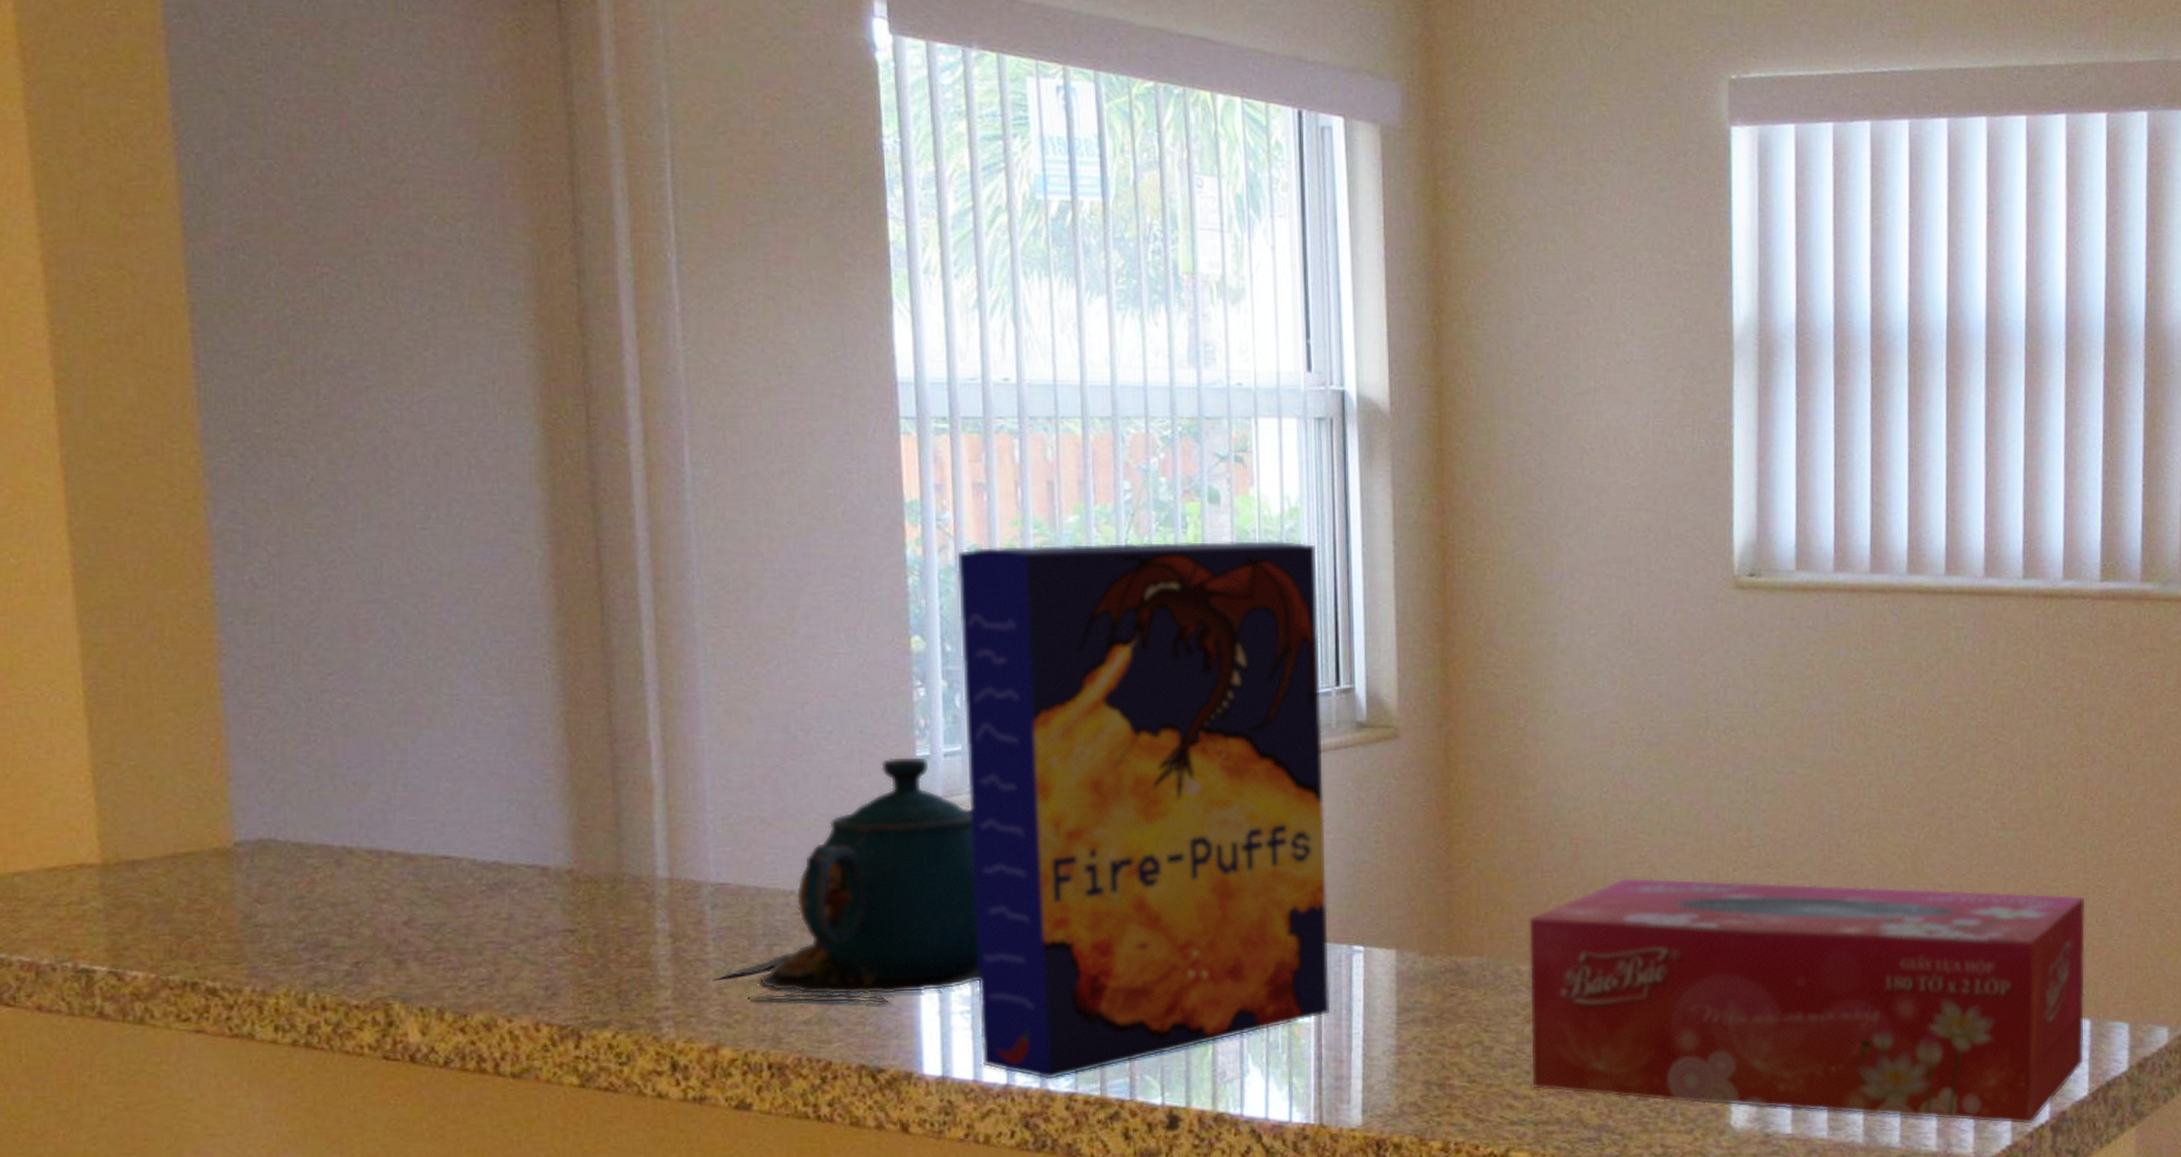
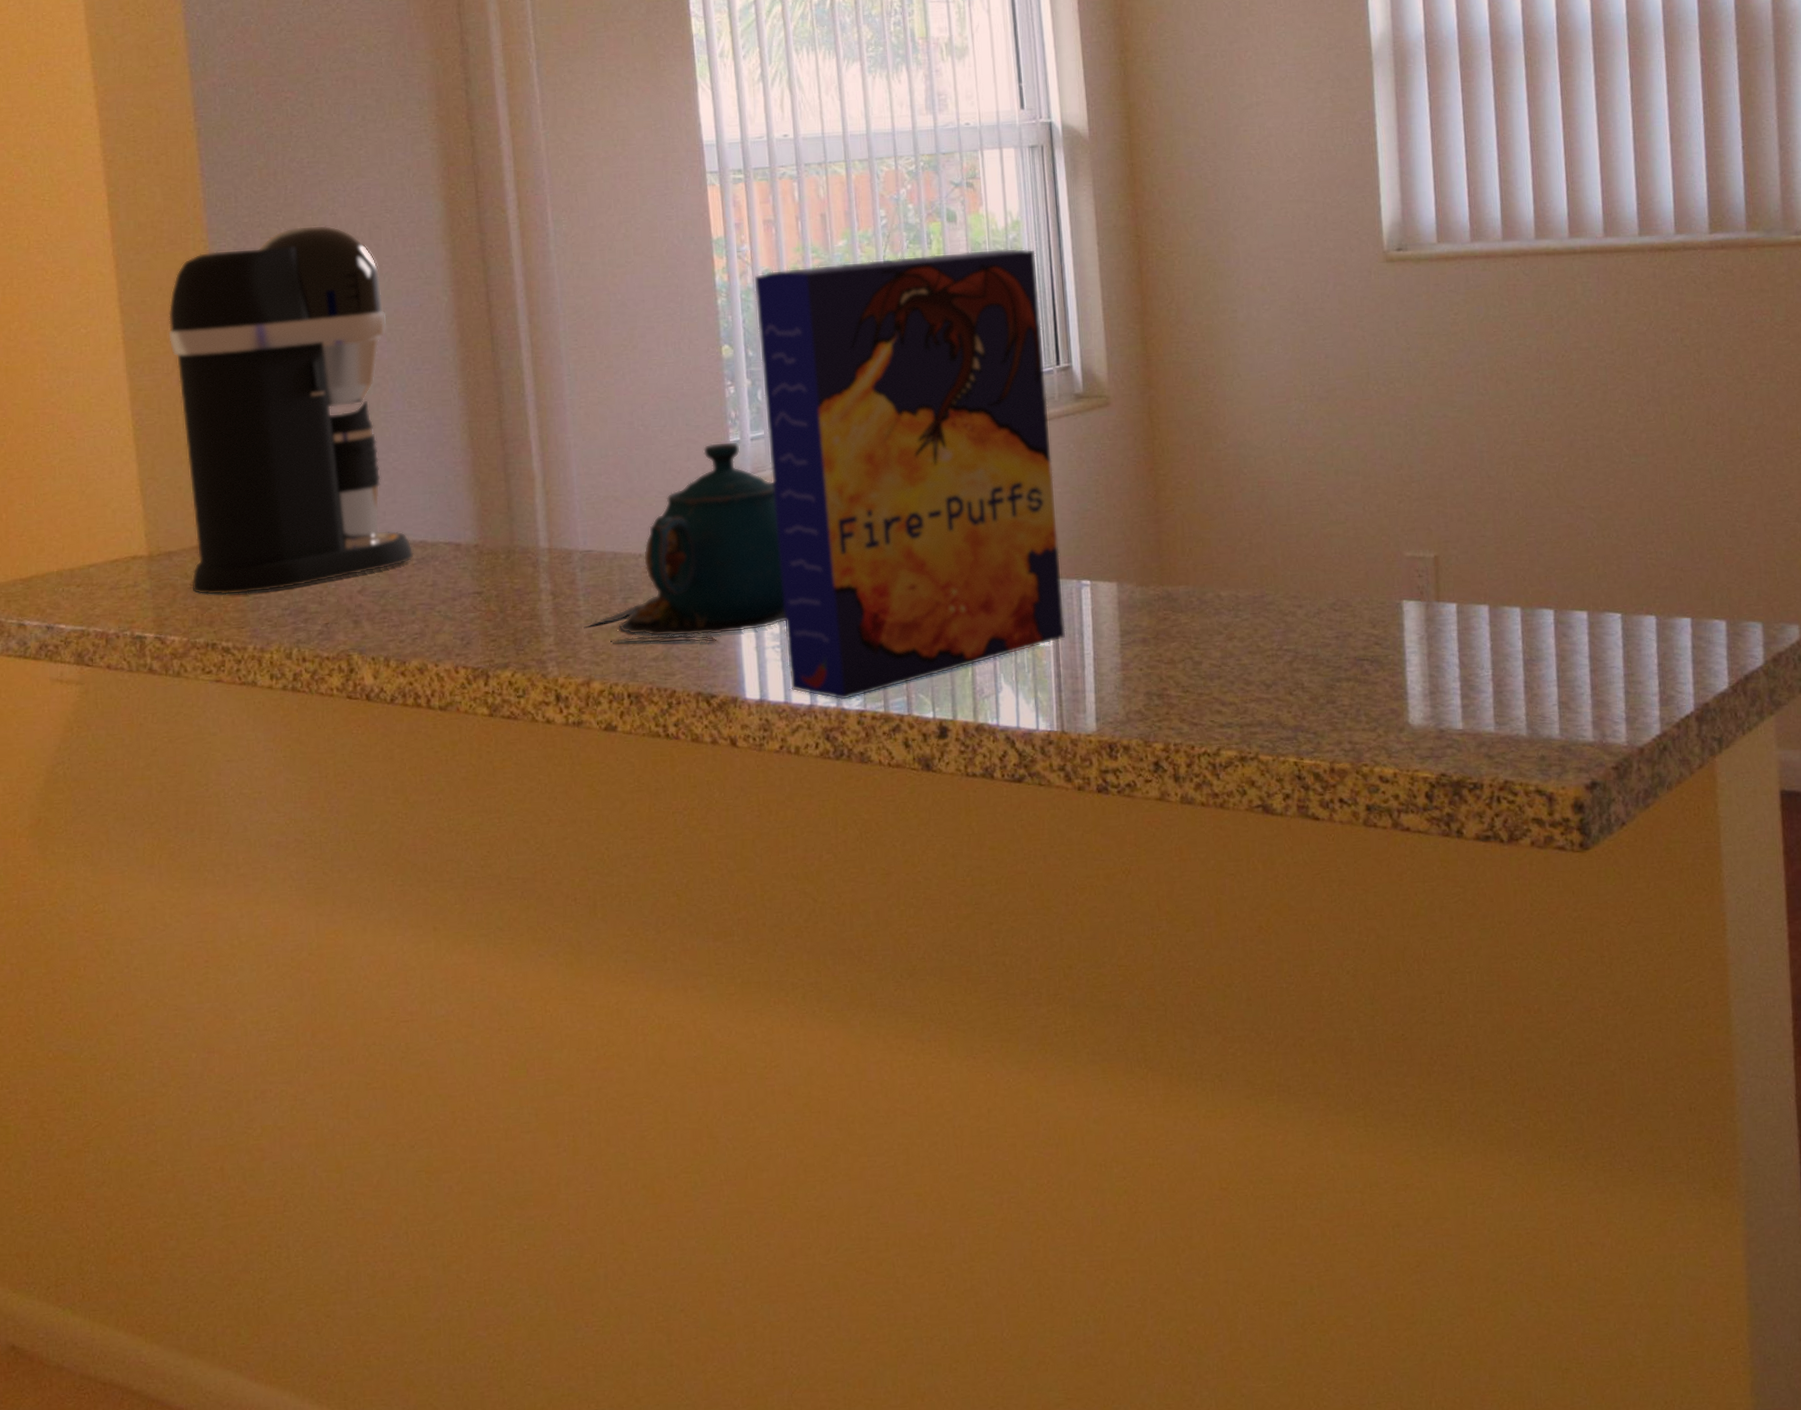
coffee maker: none [139,445,483,920] -> present [167,225,414,596]
tissue box: present [1528,877,2086,1125] -> none [1225,510,1723,716]

